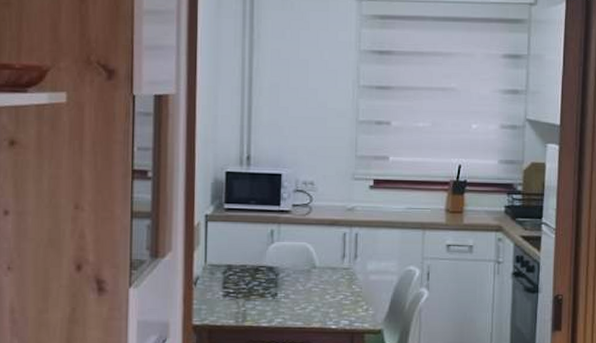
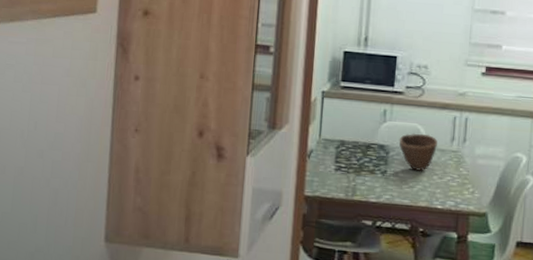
bowl: none [288,252,329,291] -> present [399,133,438,171]

